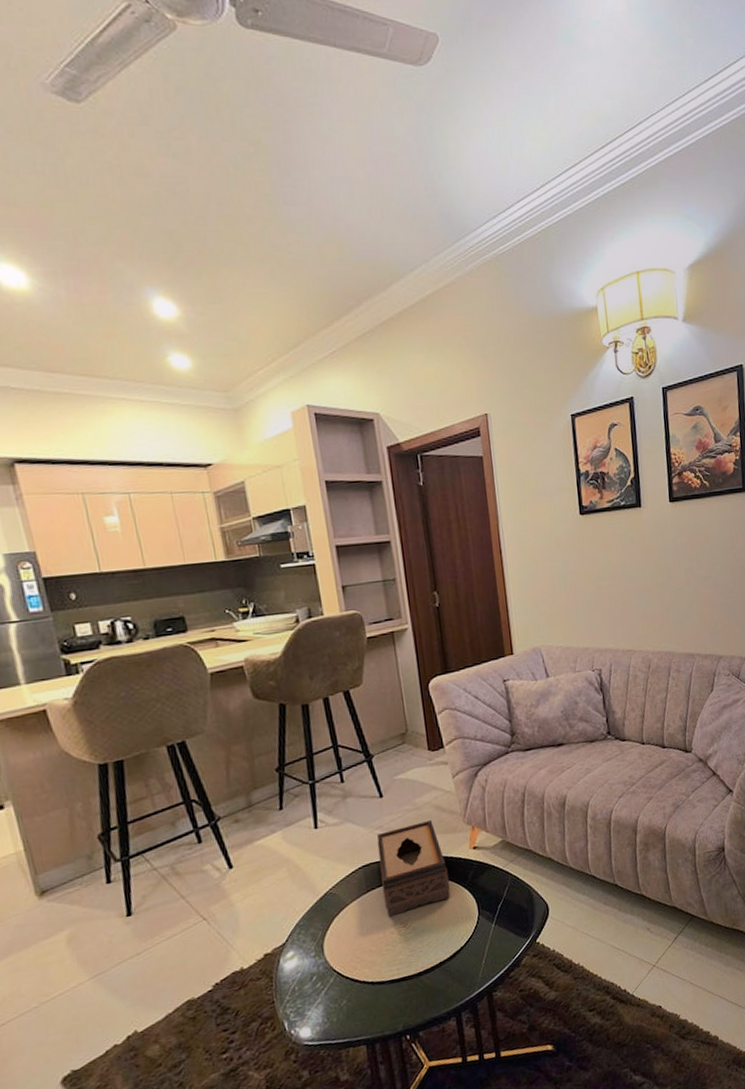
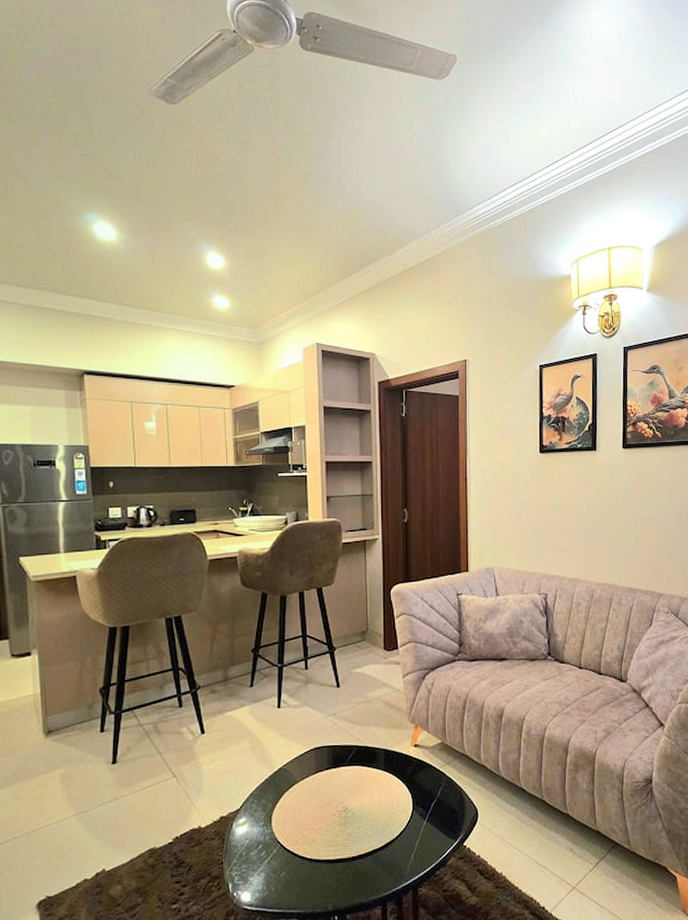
tissue box: present [377,820,450,917] -> none [330,714,389,800]

